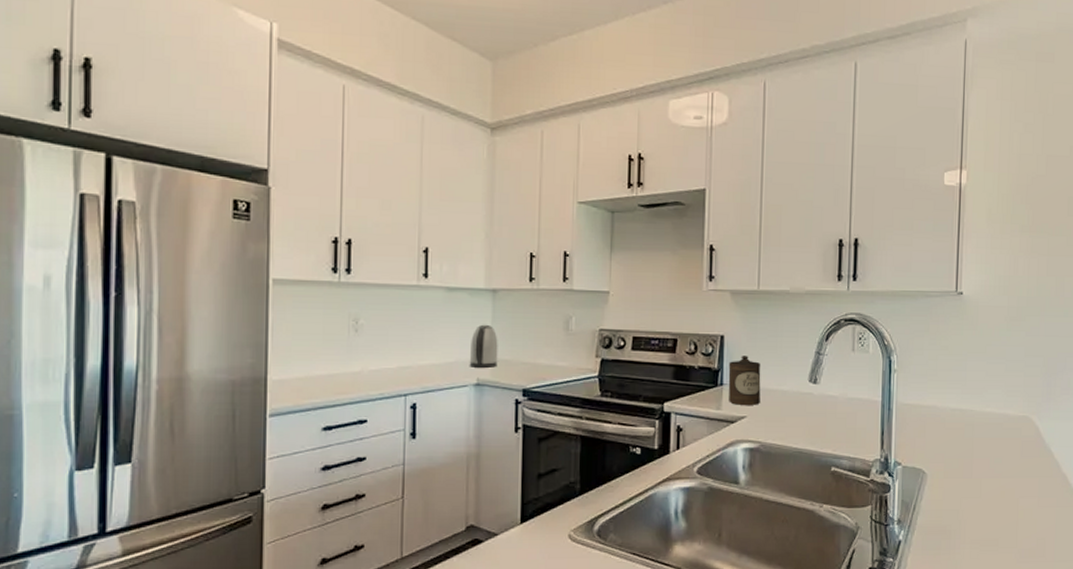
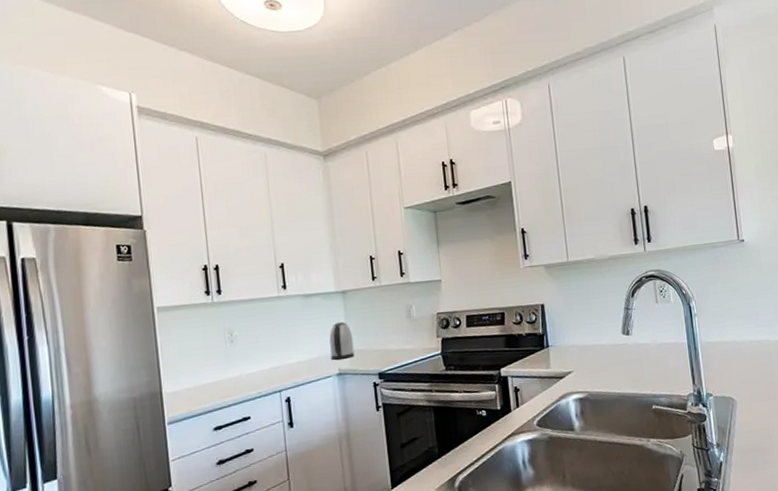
canister: present [728,356,761,405] -> none [551,319,583,363]

